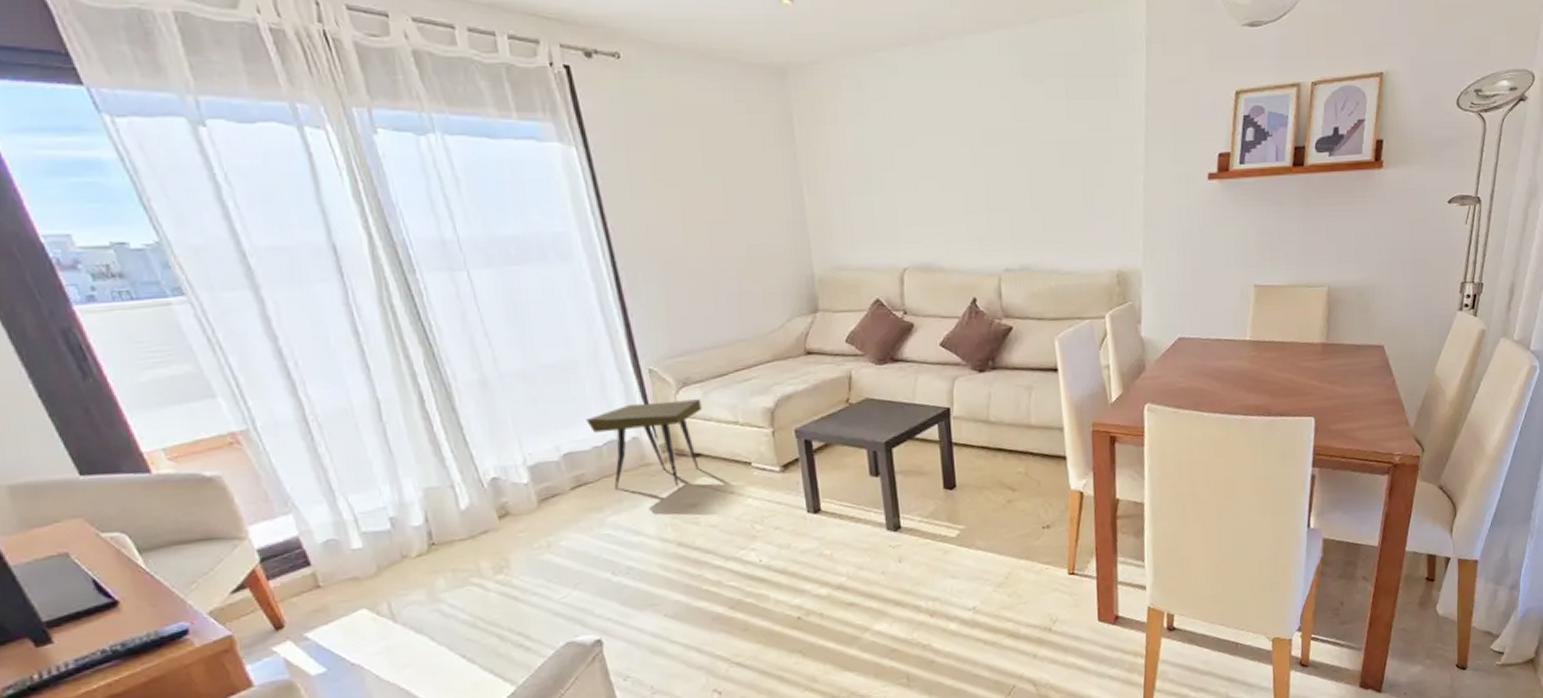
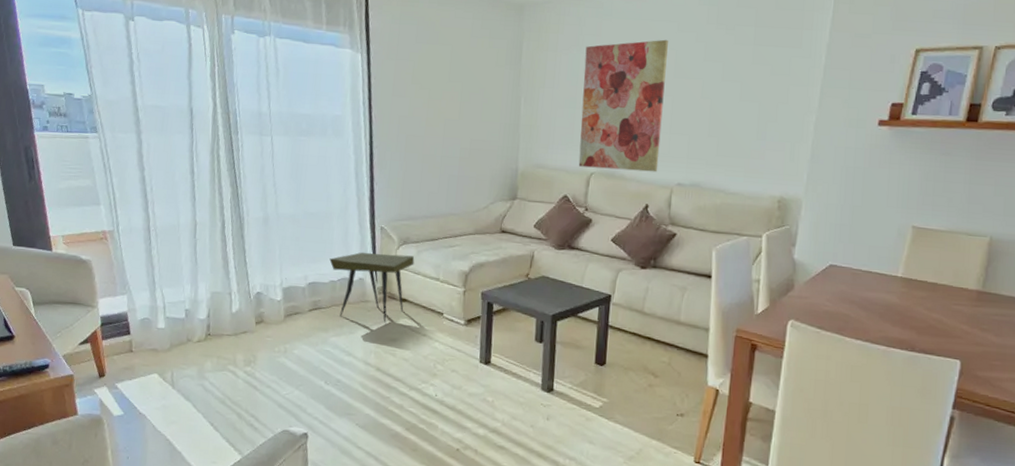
wall art: none [872,99,981,263] -> present [578,39,668,172]

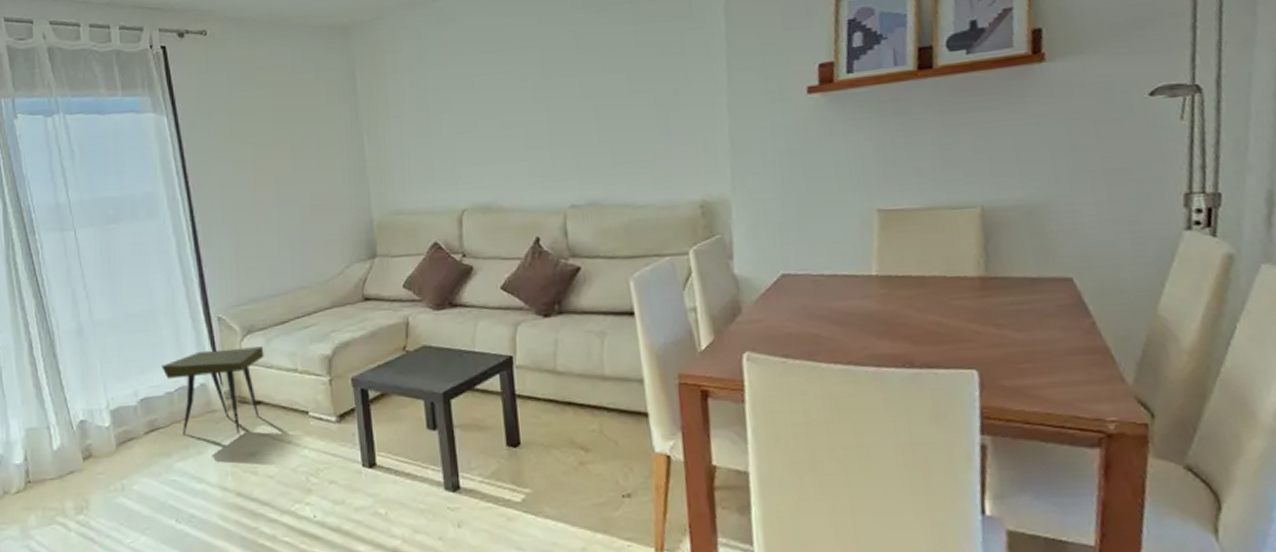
wall art: present [578,39,668,172] -> none [431,36,544,205]

